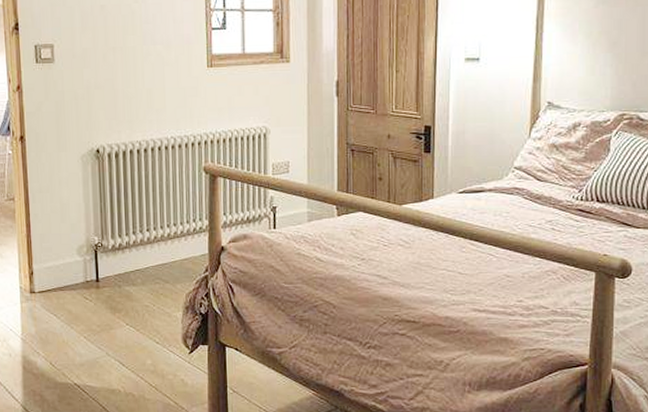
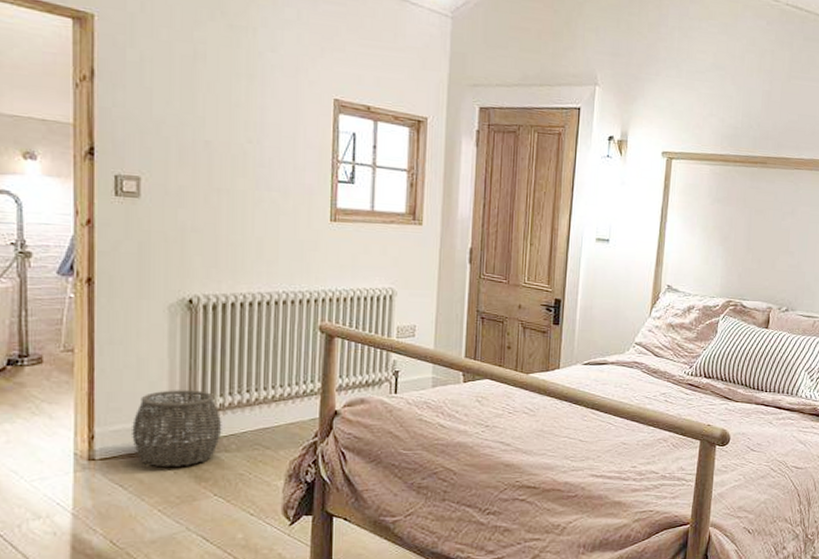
woven basket: none [60,231,129,300] -> present [132,390,222,468]

